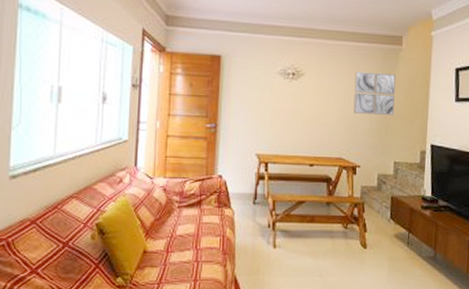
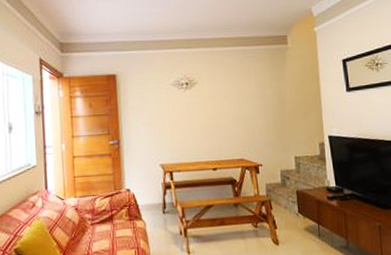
wall art: present [353,71,396,115] -> none [246,72,288,114]

